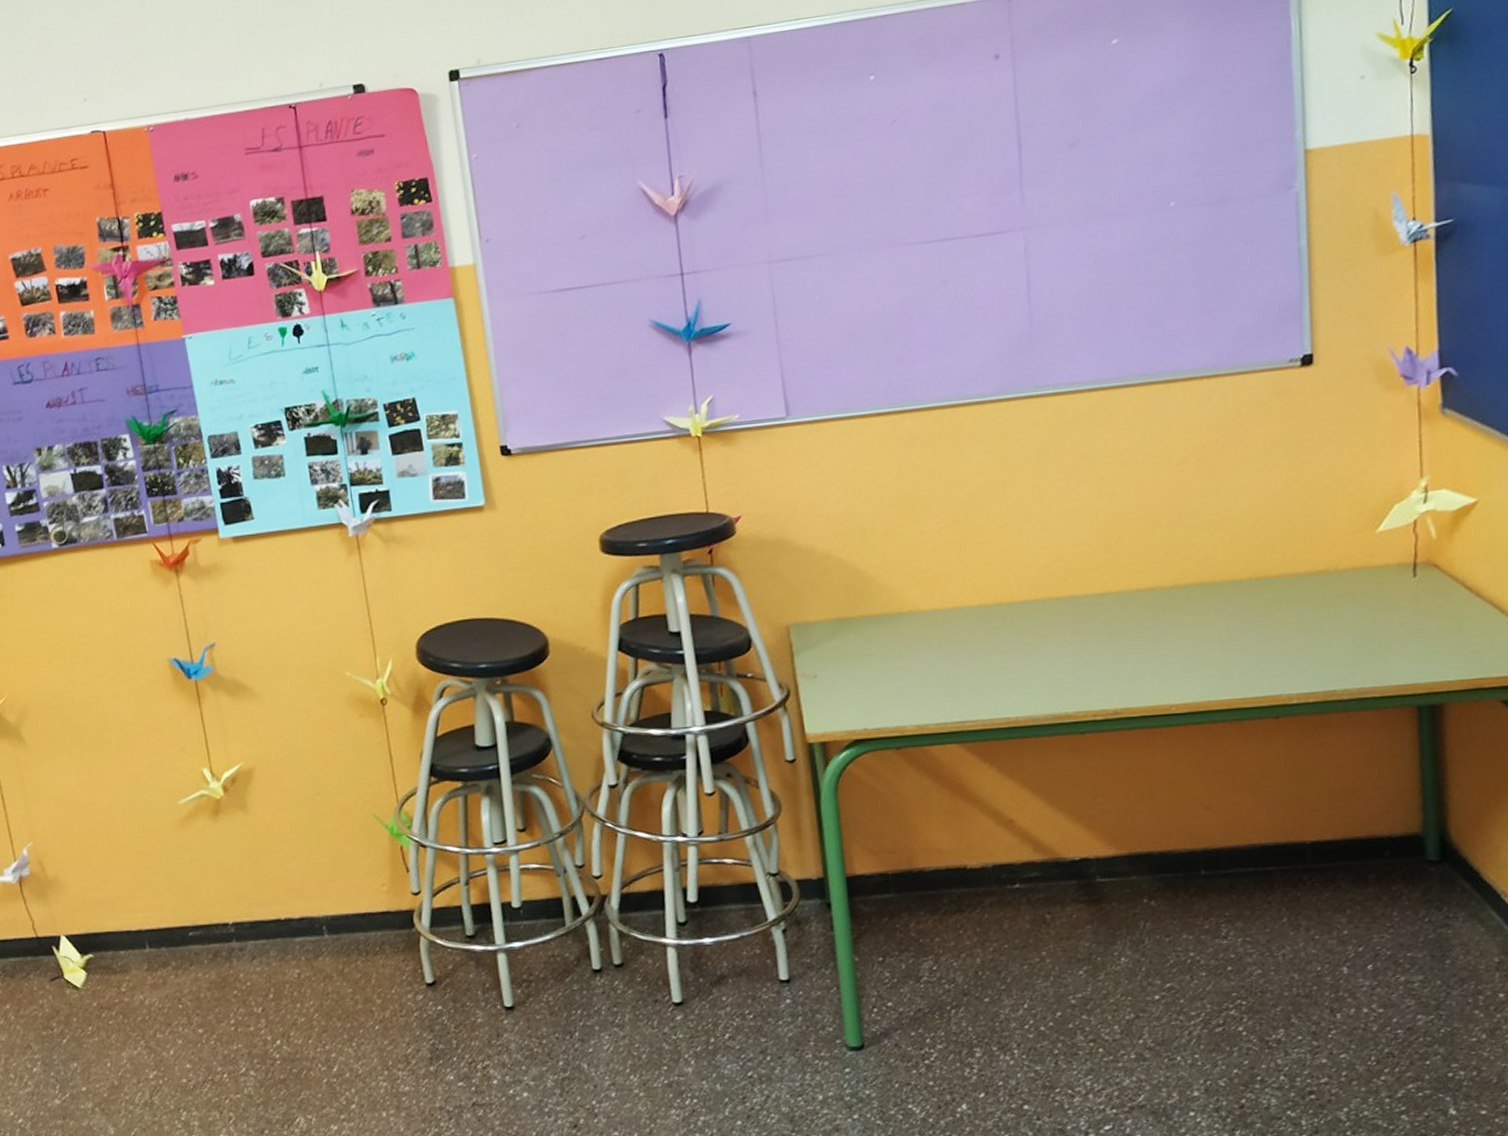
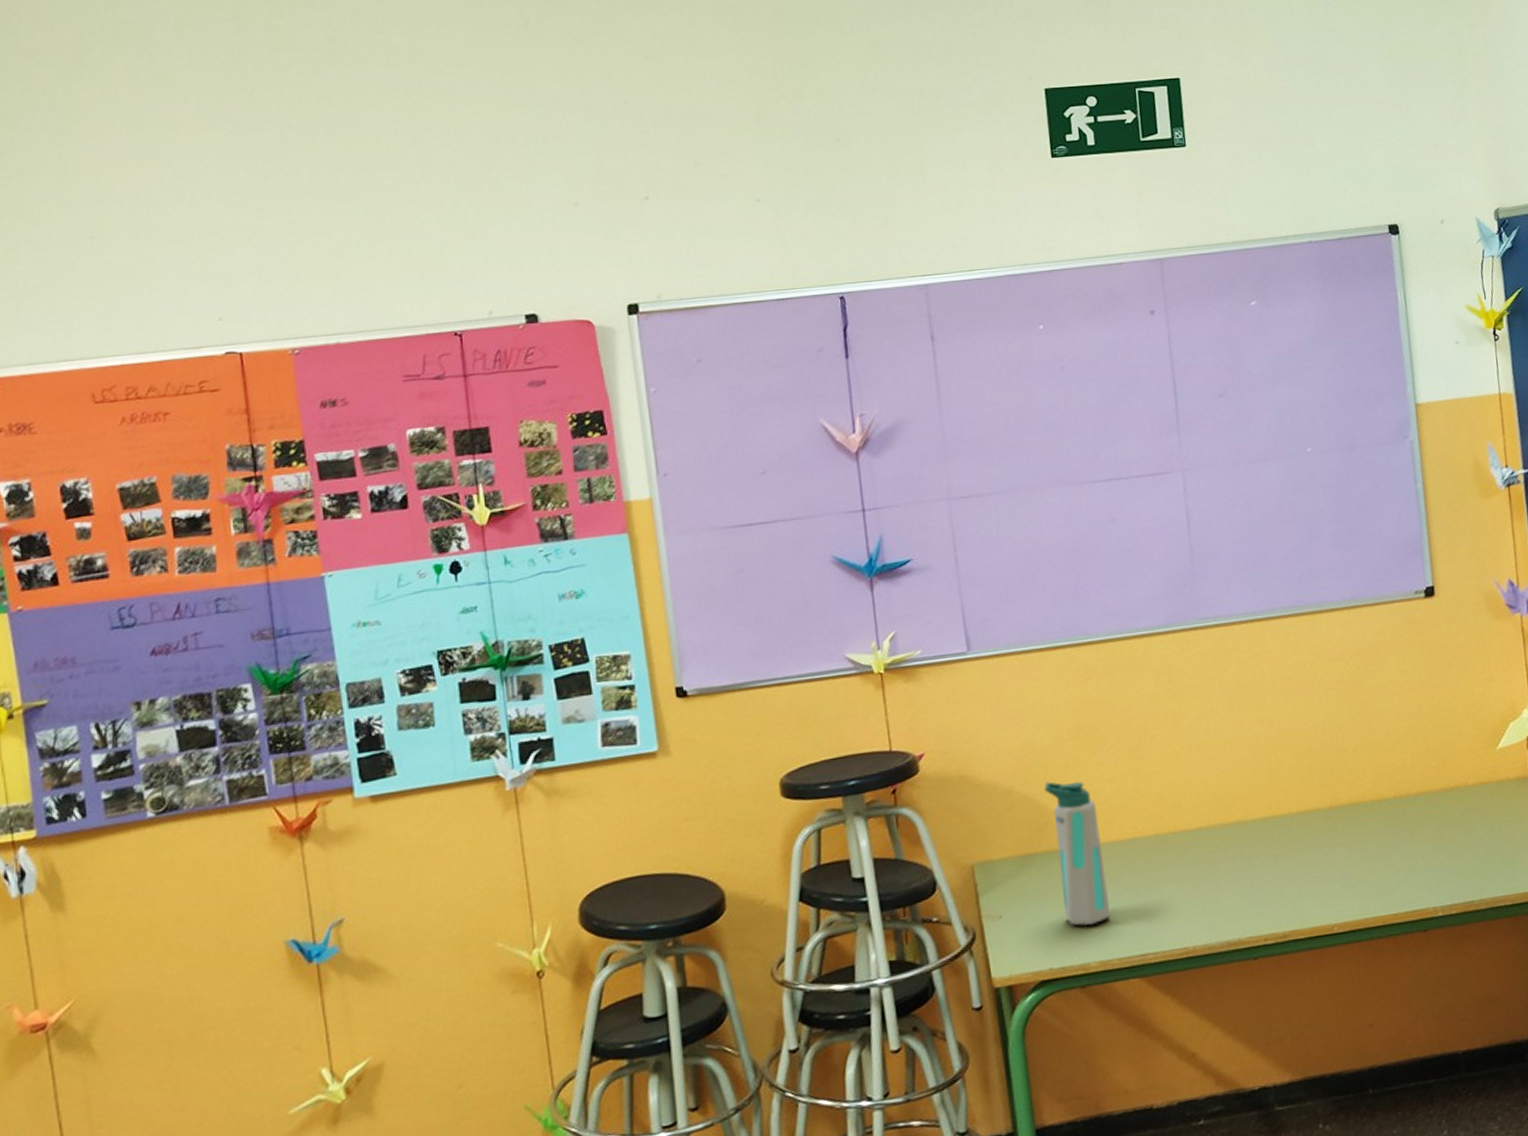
water bottle: none [862,548,928,690] -> present [1044,781,1110,926]

